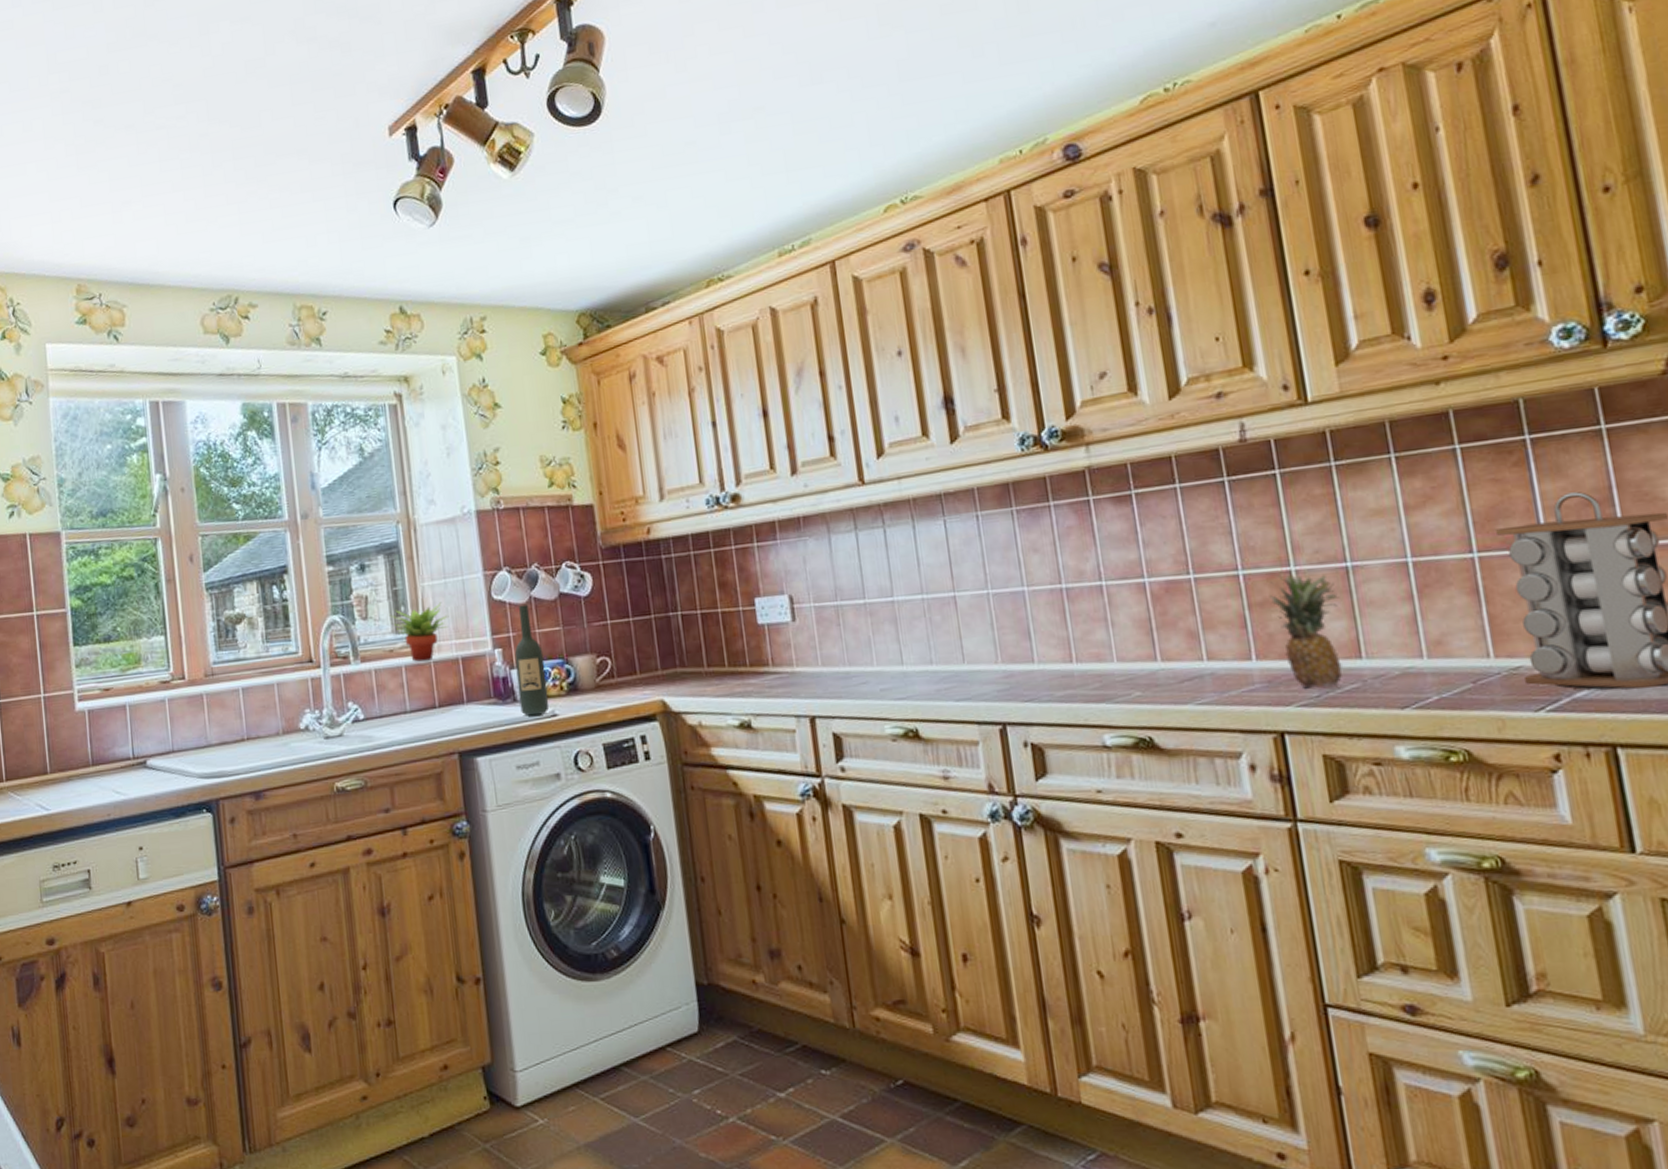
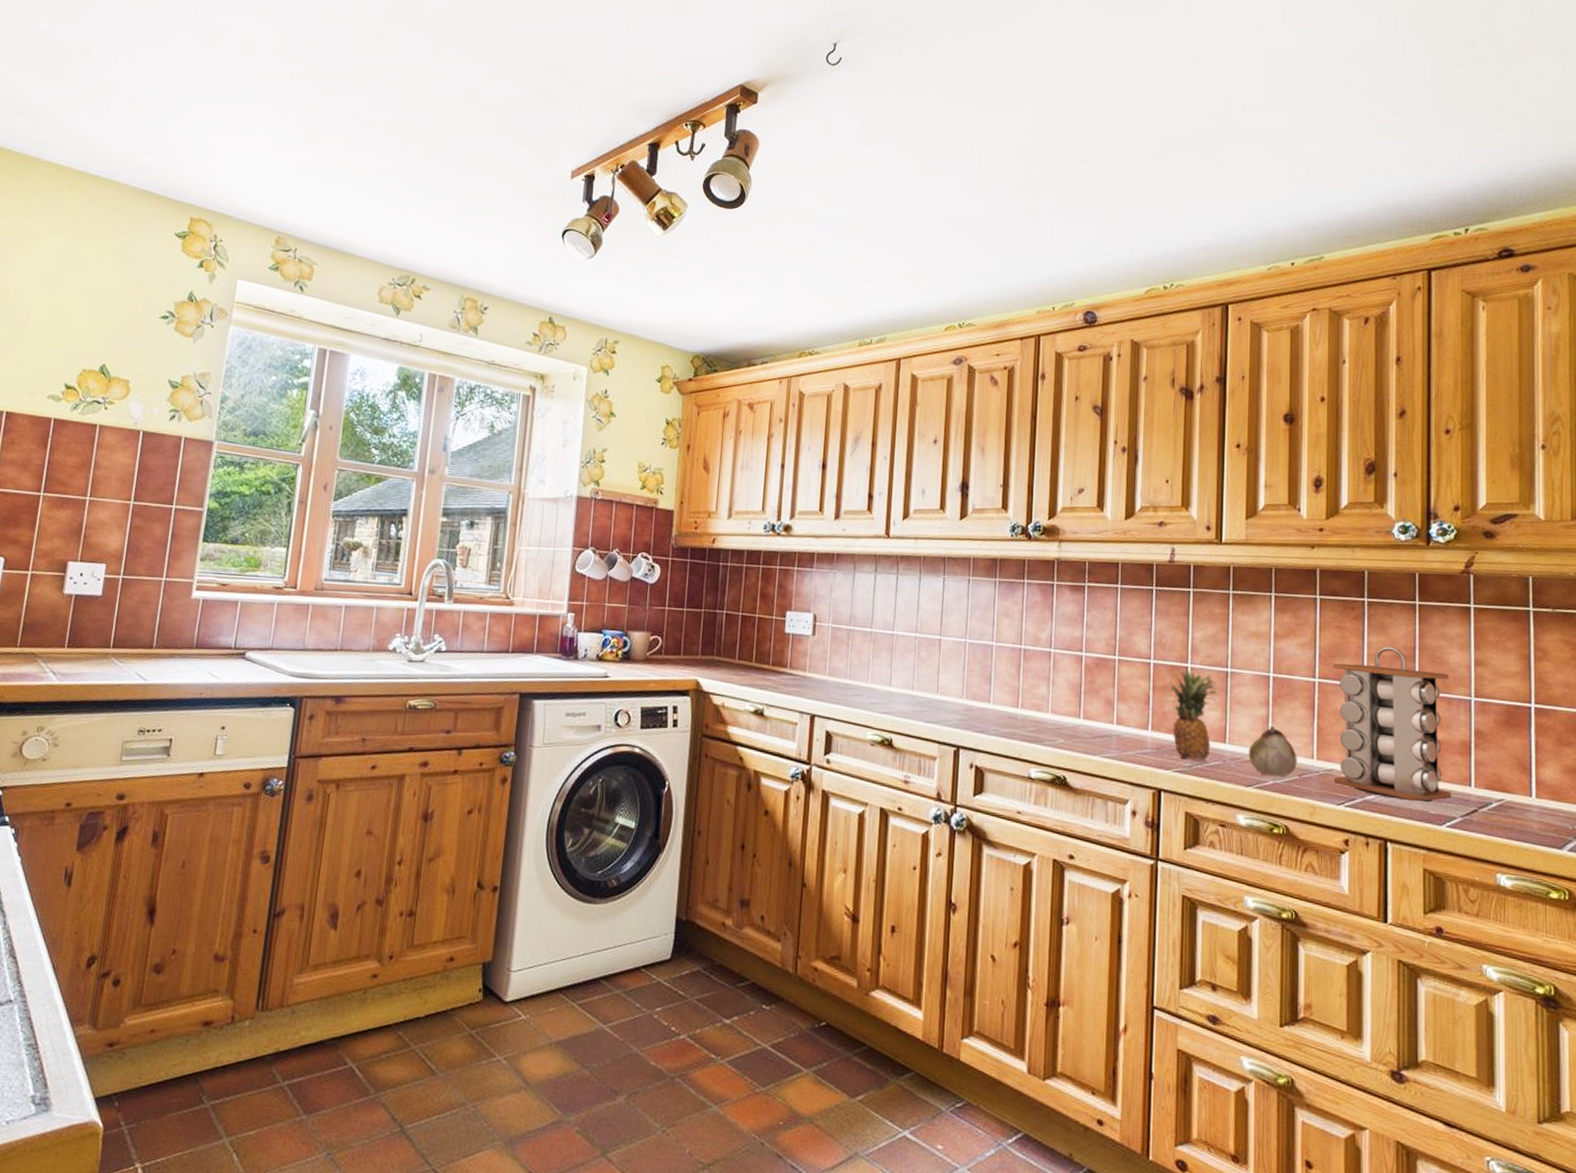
succulent plant: present [388,602,449,663] -> none [485,565,536,613]
wine bottle: present [514,604,550,716] -> none [579,581,608,674]
fruit: none [1395,626,1468,692] -> present [1248,727,1297,778]

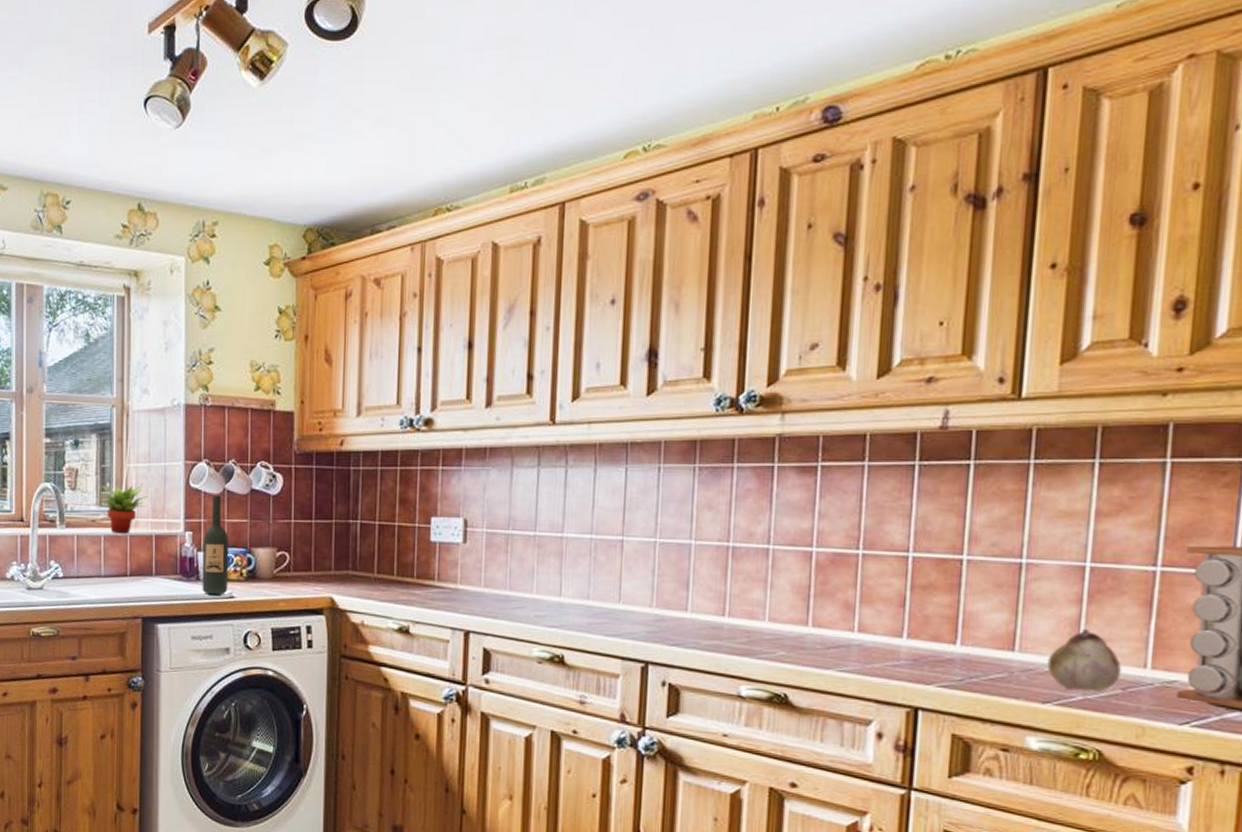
succulent plant: none [485,565,536,613] -> present [94,483,149,535]
wine bottle: none [579,581,608,674] -> present [202,495,229,595]
fruit: present [1169,668,1218,762] -> none [934,562,1007,674]

